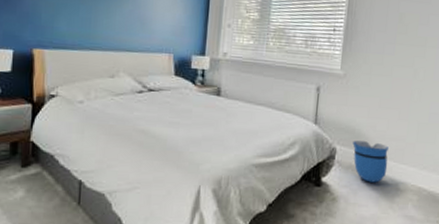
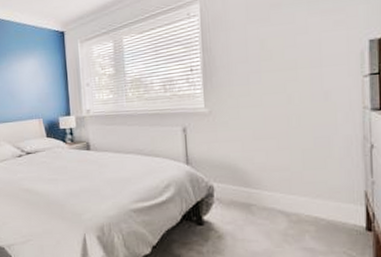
sun visor: present [353,140,389,183] -> none [230,175,274,217]

